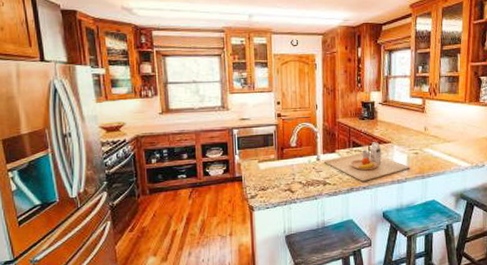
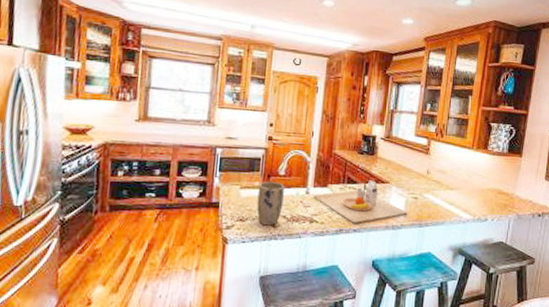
plant pot: none [274,152,298,192] -> present [256,181,284,226]

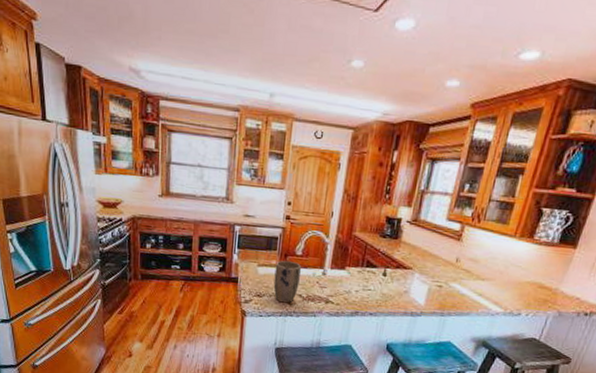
cutting board: present [313,180,408,223] -> none [329,265,430,307]

